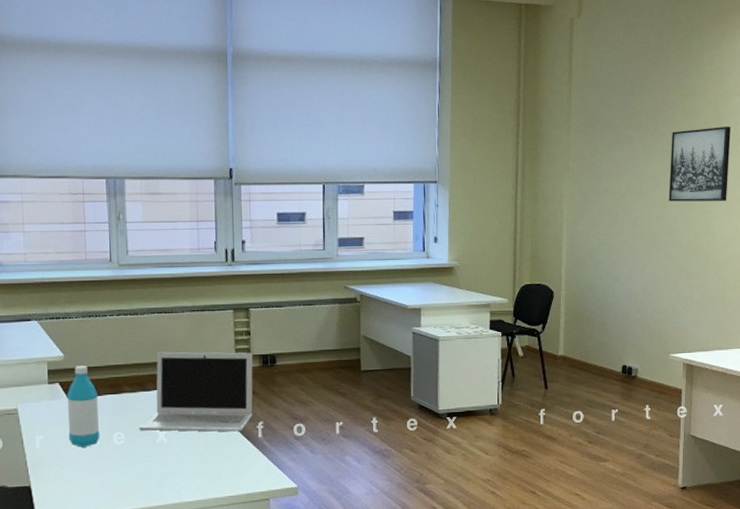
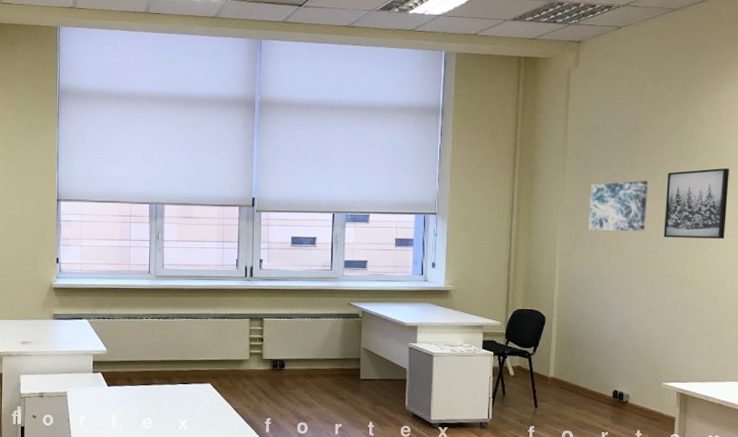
water bottle: present [66,366,100,448] -> none [106,359,133,429]
laptop: present [139,352,253,432] -> none [165,351,264,426]
wall art: none [595,141,653,196] -> present [588,181,648,231]

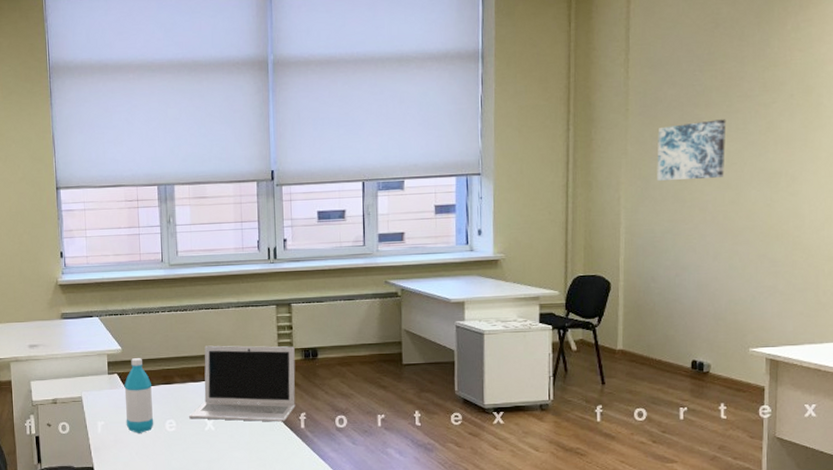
water bottle: none [106,359,133,429] -> present [124,358,154,433]
laptop: none [165,351,264,426] -> present [189,345,296,422]
wall art: present [664,168,729,239] -> none [746,98,822,183]

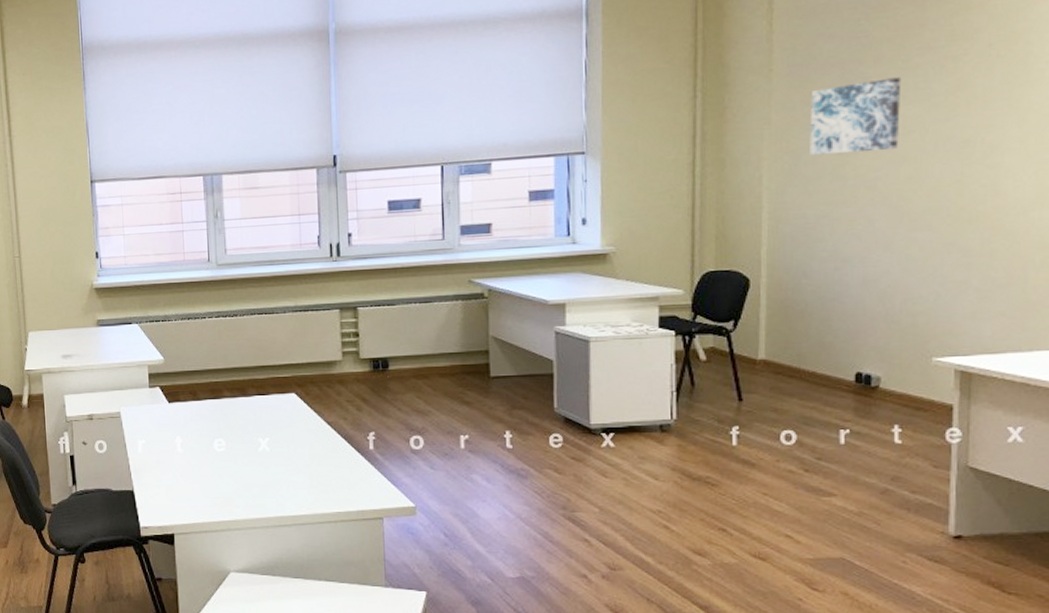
water bottle: present [124,358,154,433] -> none [167,369,201,453]
laptop: present [189,345,296,422] -> none [240,355,363,442]

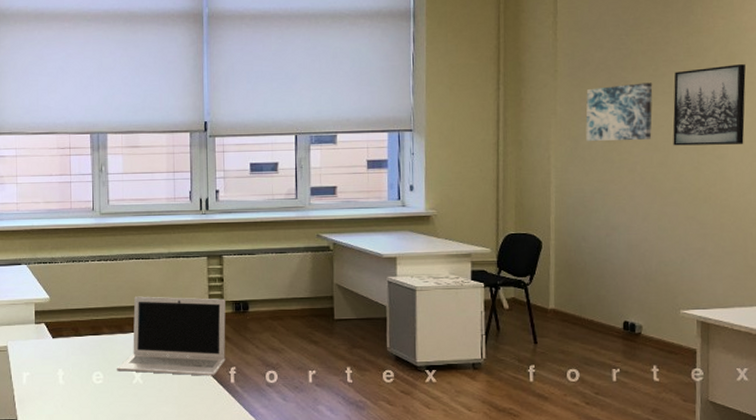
laptop: none [240,355,363,442] -> present [117,296,226,376]
wall art: none [927,46,1032,155] -> present [673,64,746,146]

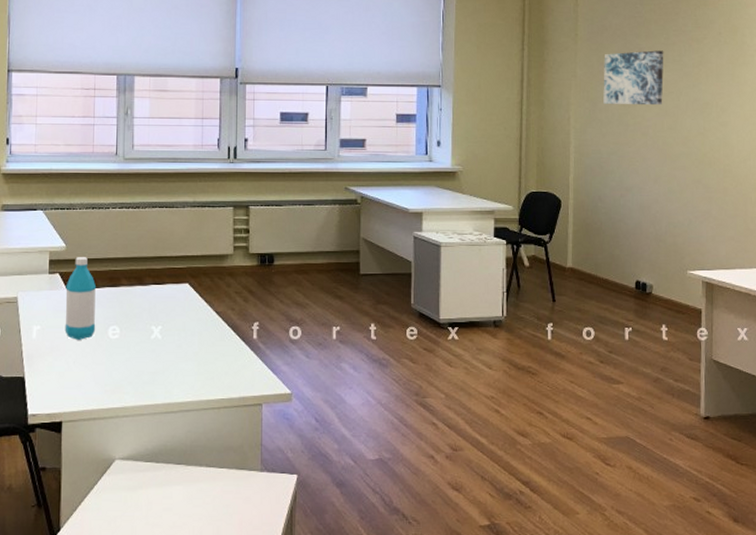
water bottle: none [51,308,81,385] -> present [64,257,97,340]
laptop: present [117,296,226,376] -> none [135,246,250,331]
wall art: present [673,64,746,146] -> none [681,37,746,113]

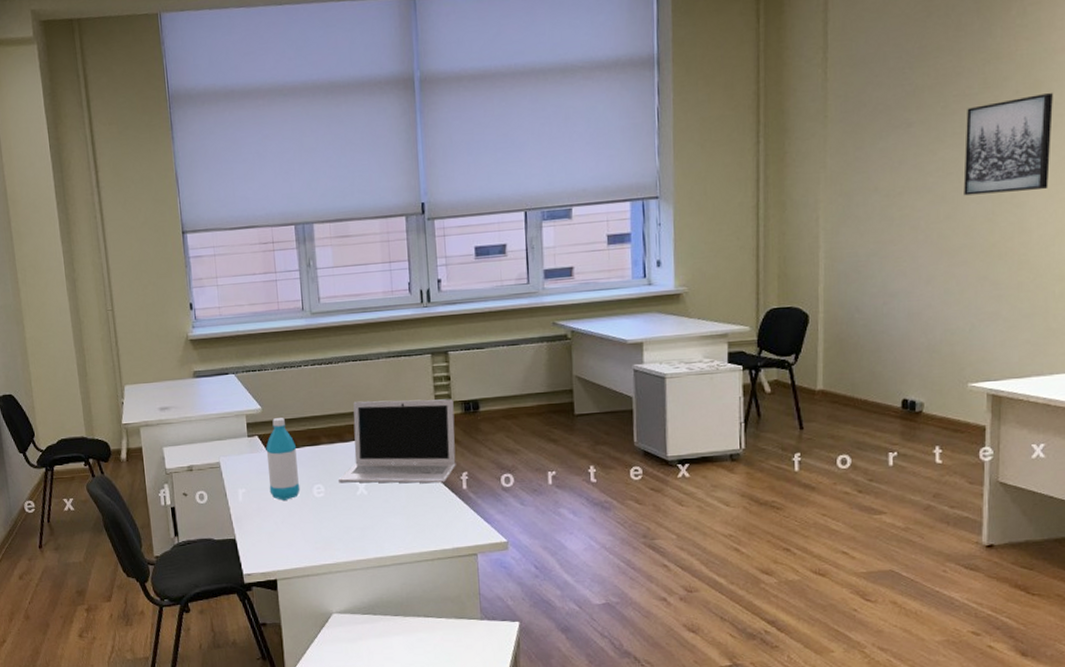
laptop: none [135,246,250,331] -> present [339,399,456,483]
wall art: present [603,50,664,105] -> none [860,122,941,197]
wall art: none [681,37,746,113] -> present [963,93,1053,196]

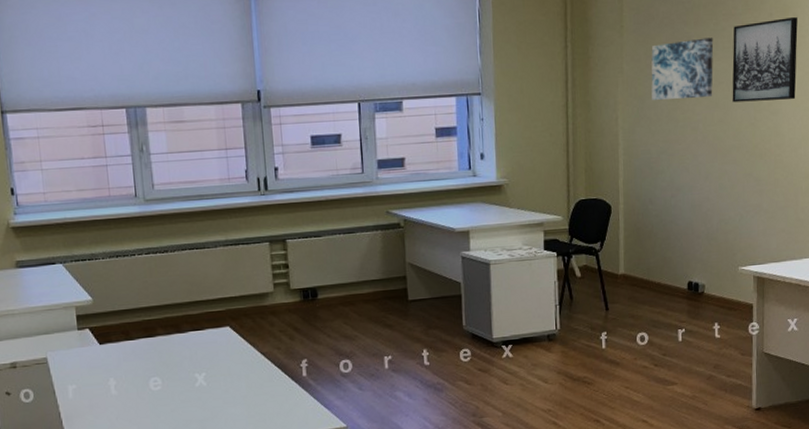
water bottle: present [266,418,300,500] -> none [98,309,136,396]
laptop: present [339,399,456,483] -> none [176,287,296,375]
wall art: none [860,122,941,197] -> present [651,37,714,100]

